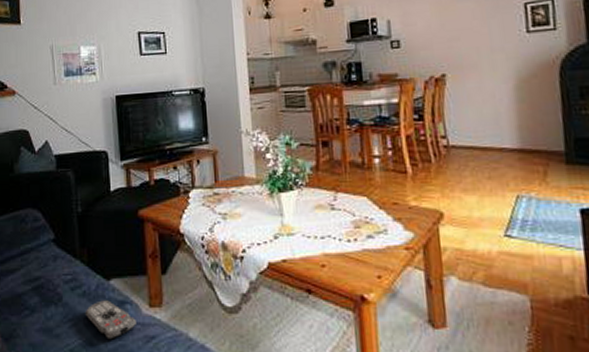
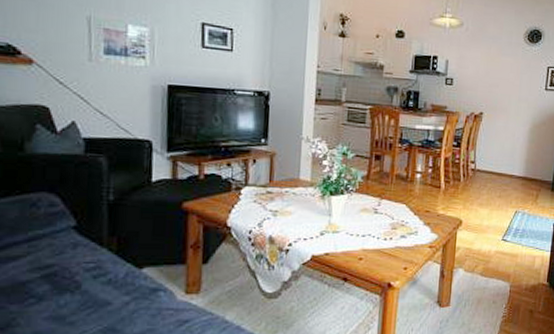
remote control: present [85,300,136,340] -> none [108,288,169,325]

